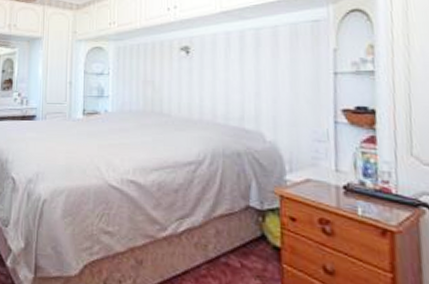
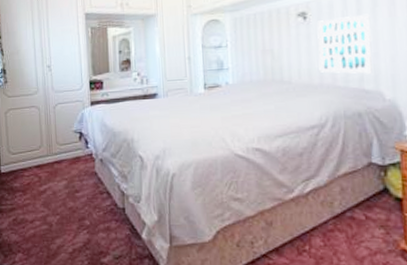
wall art: none [199,53,254,113] -> present [316,14,373,74]

